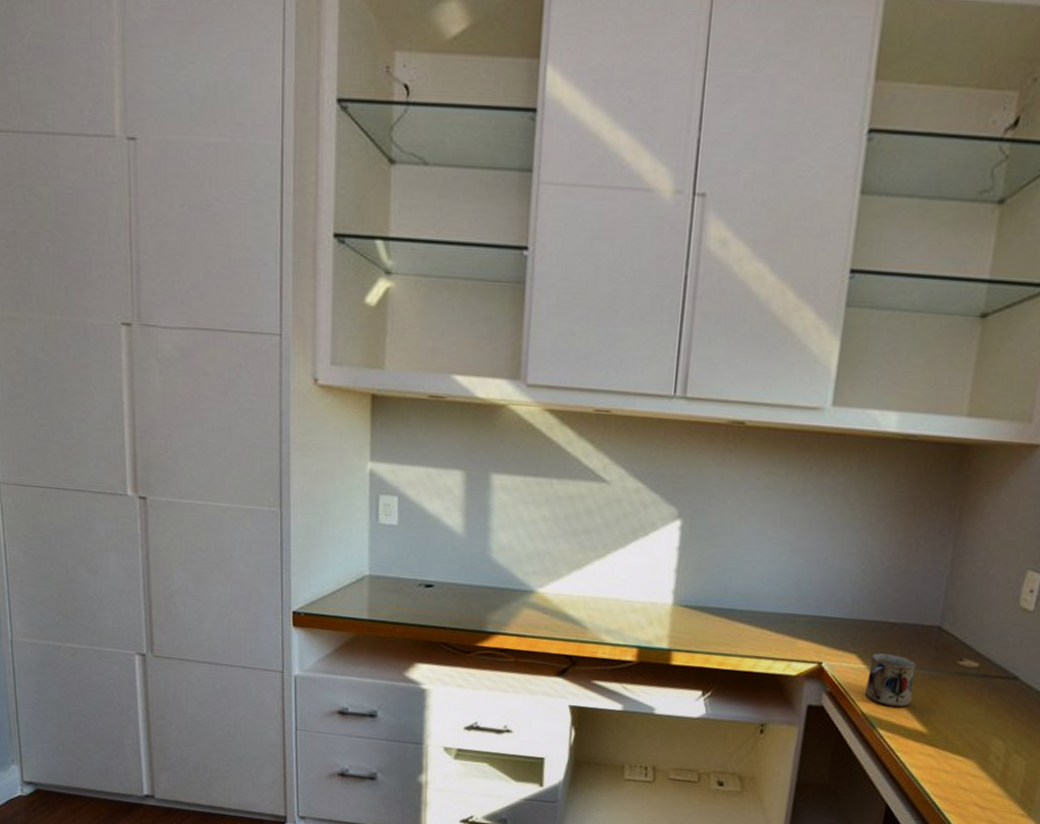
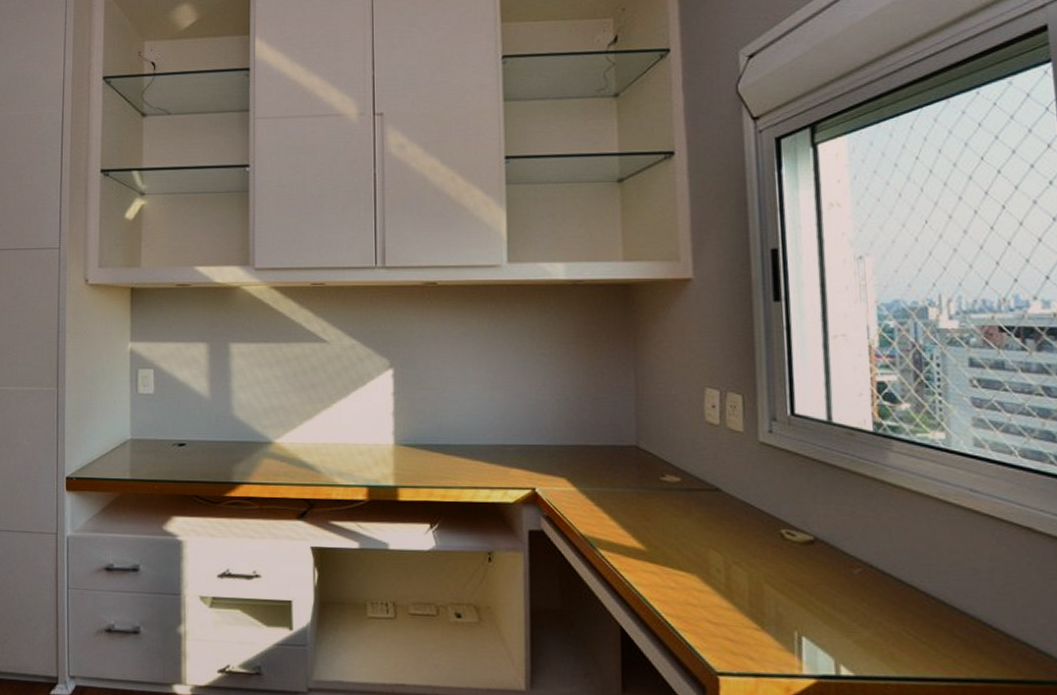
mug: present [864,653,916,708] -> none [579,475,624,527]

